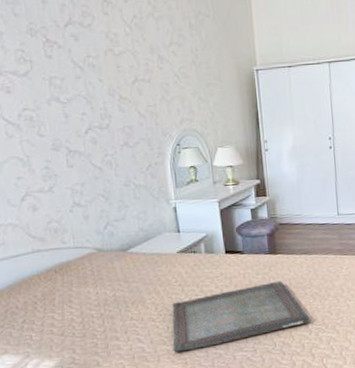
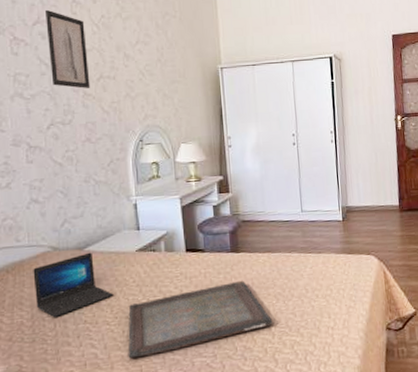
wall art: none [76,9,126,92] -> present [45,9,91,89]
laptop: none [79,253,157,315] -> present [33,252,114,318]

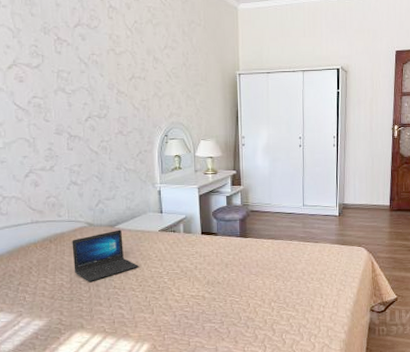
wall art: present [45,9,91,89] -> none [85,13,123,87]
serving tray: present [127,280,273,359] -> none [149,261,273,320]

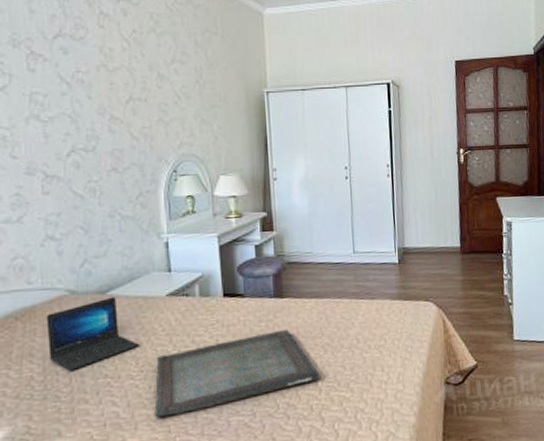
serving tray: none [149,261,273,320] -> present [154,329,320,418]

